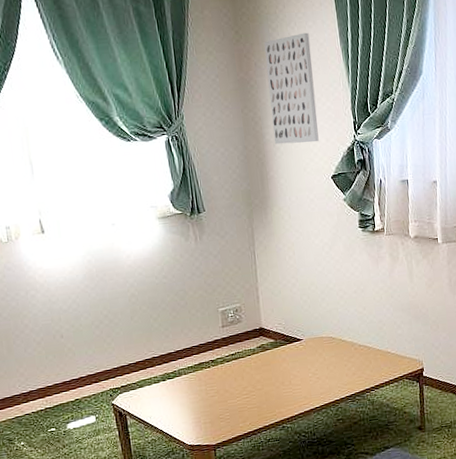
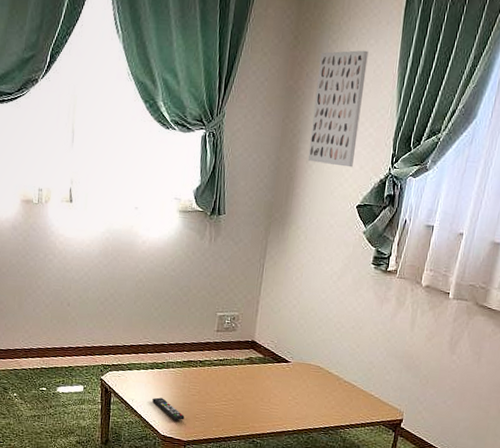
remote control: none [171,407,209,427] -> present [152,397,185,421]

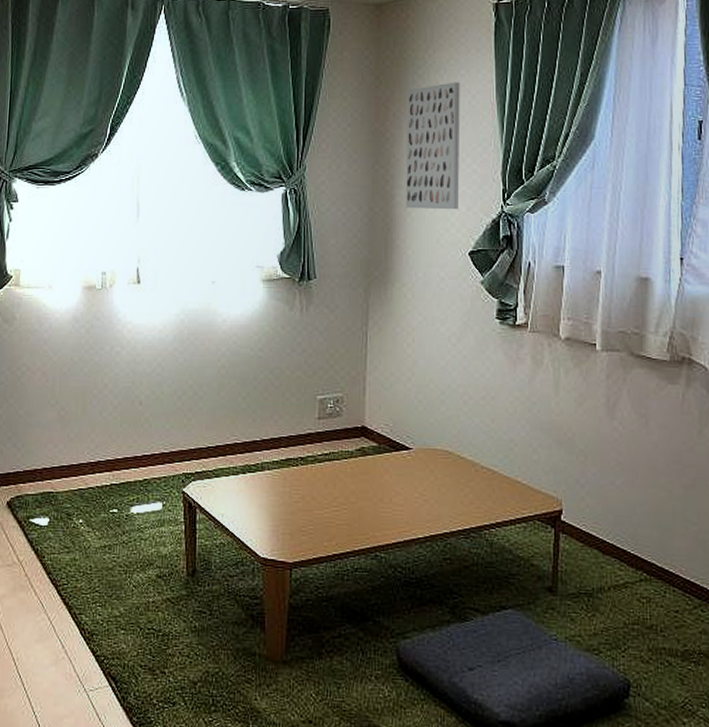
remote control: present [152,397,185,421] -> none [247,509,288,537]

